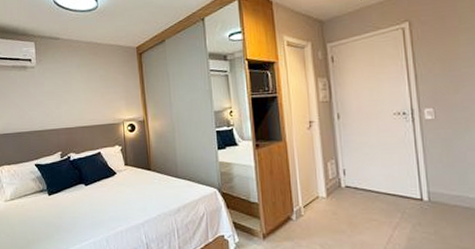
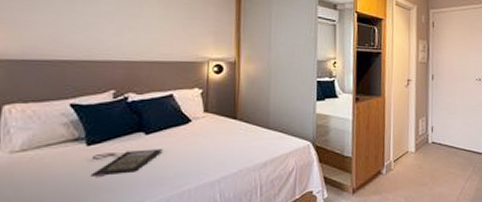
clutch bag: none [52,197,99,219] -> present [91,149,164,177]

